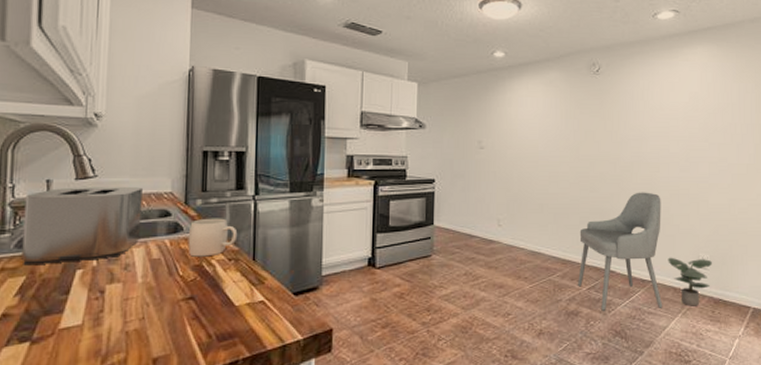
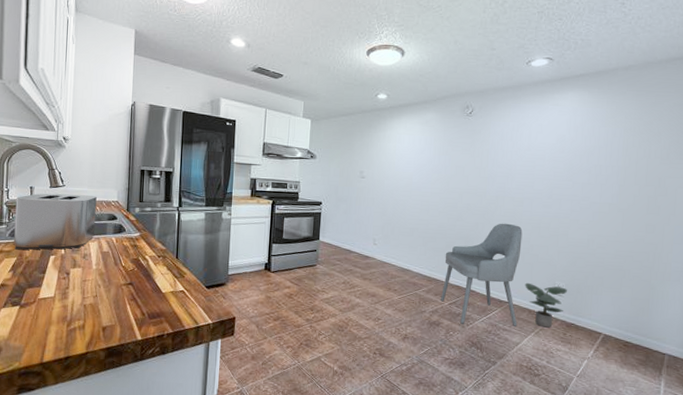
mug: present [188,218,238,257] -> none [128,223,165,253]

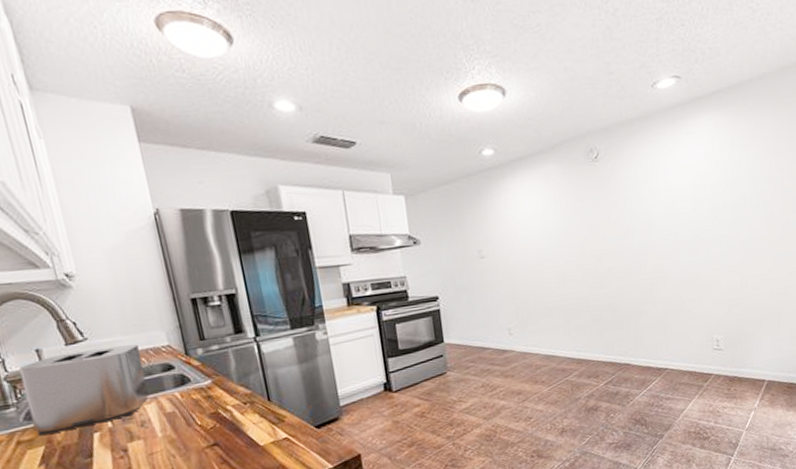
dining chair: present [441,223,523,327] -> none [592,281,680,403]
potted plant: present [525,282,567,328] -> none [682,340,726,387]

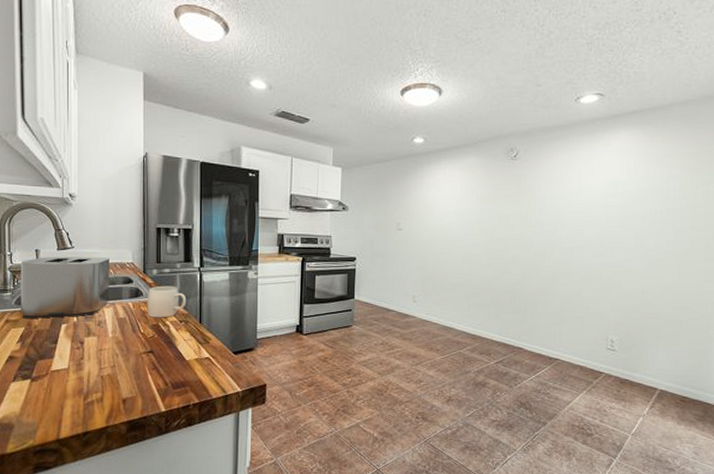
mug: none [196,364,248,406] -> present [147,285,187,318]

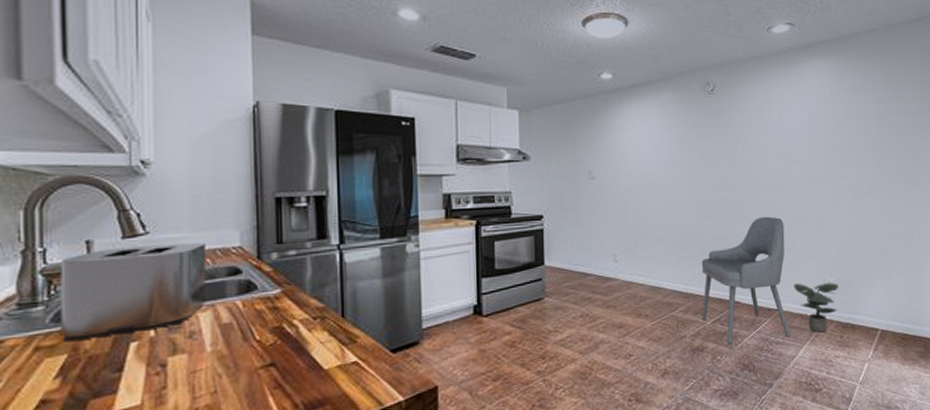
mug: present [147,285,187,318] -> none [263,272,322,318]
dining chair: none [486,275,573,385] -> present [701,216,791,344]
potted plant: none [576,337,621,385] -> present [793,283,838,333]

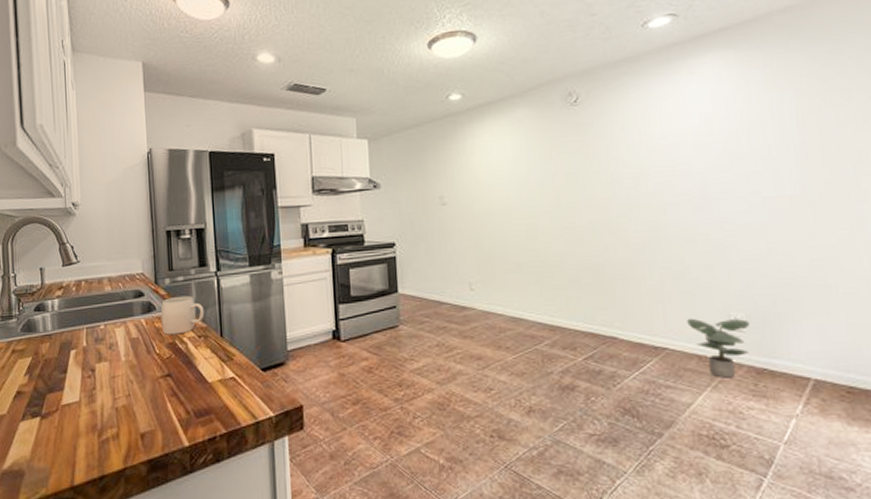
toaster: present [60,243,206,342] -> none [25,270,120,348]
mug: none [263,272,322,318] -> present [160,295,205,335]
dining chair: present [701,216,791,344] -> none [568,240,685,385]

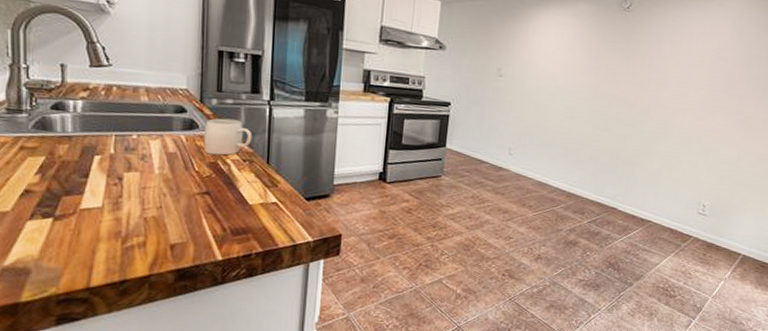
potted plant: present [687,318,749,378] -> none [669,200,712,248]

